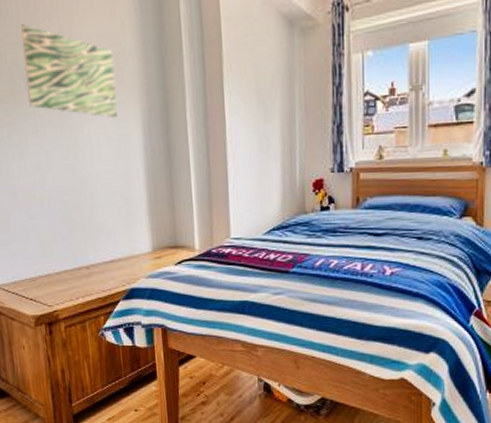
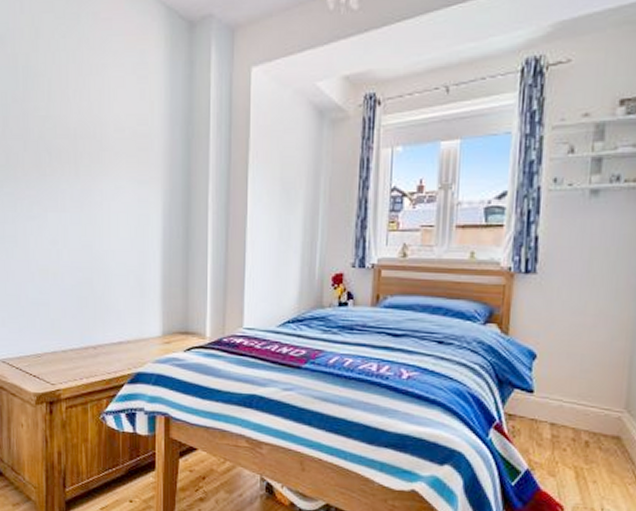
wall art: present [20,24,118,118] -> none [50,99,140,197]

